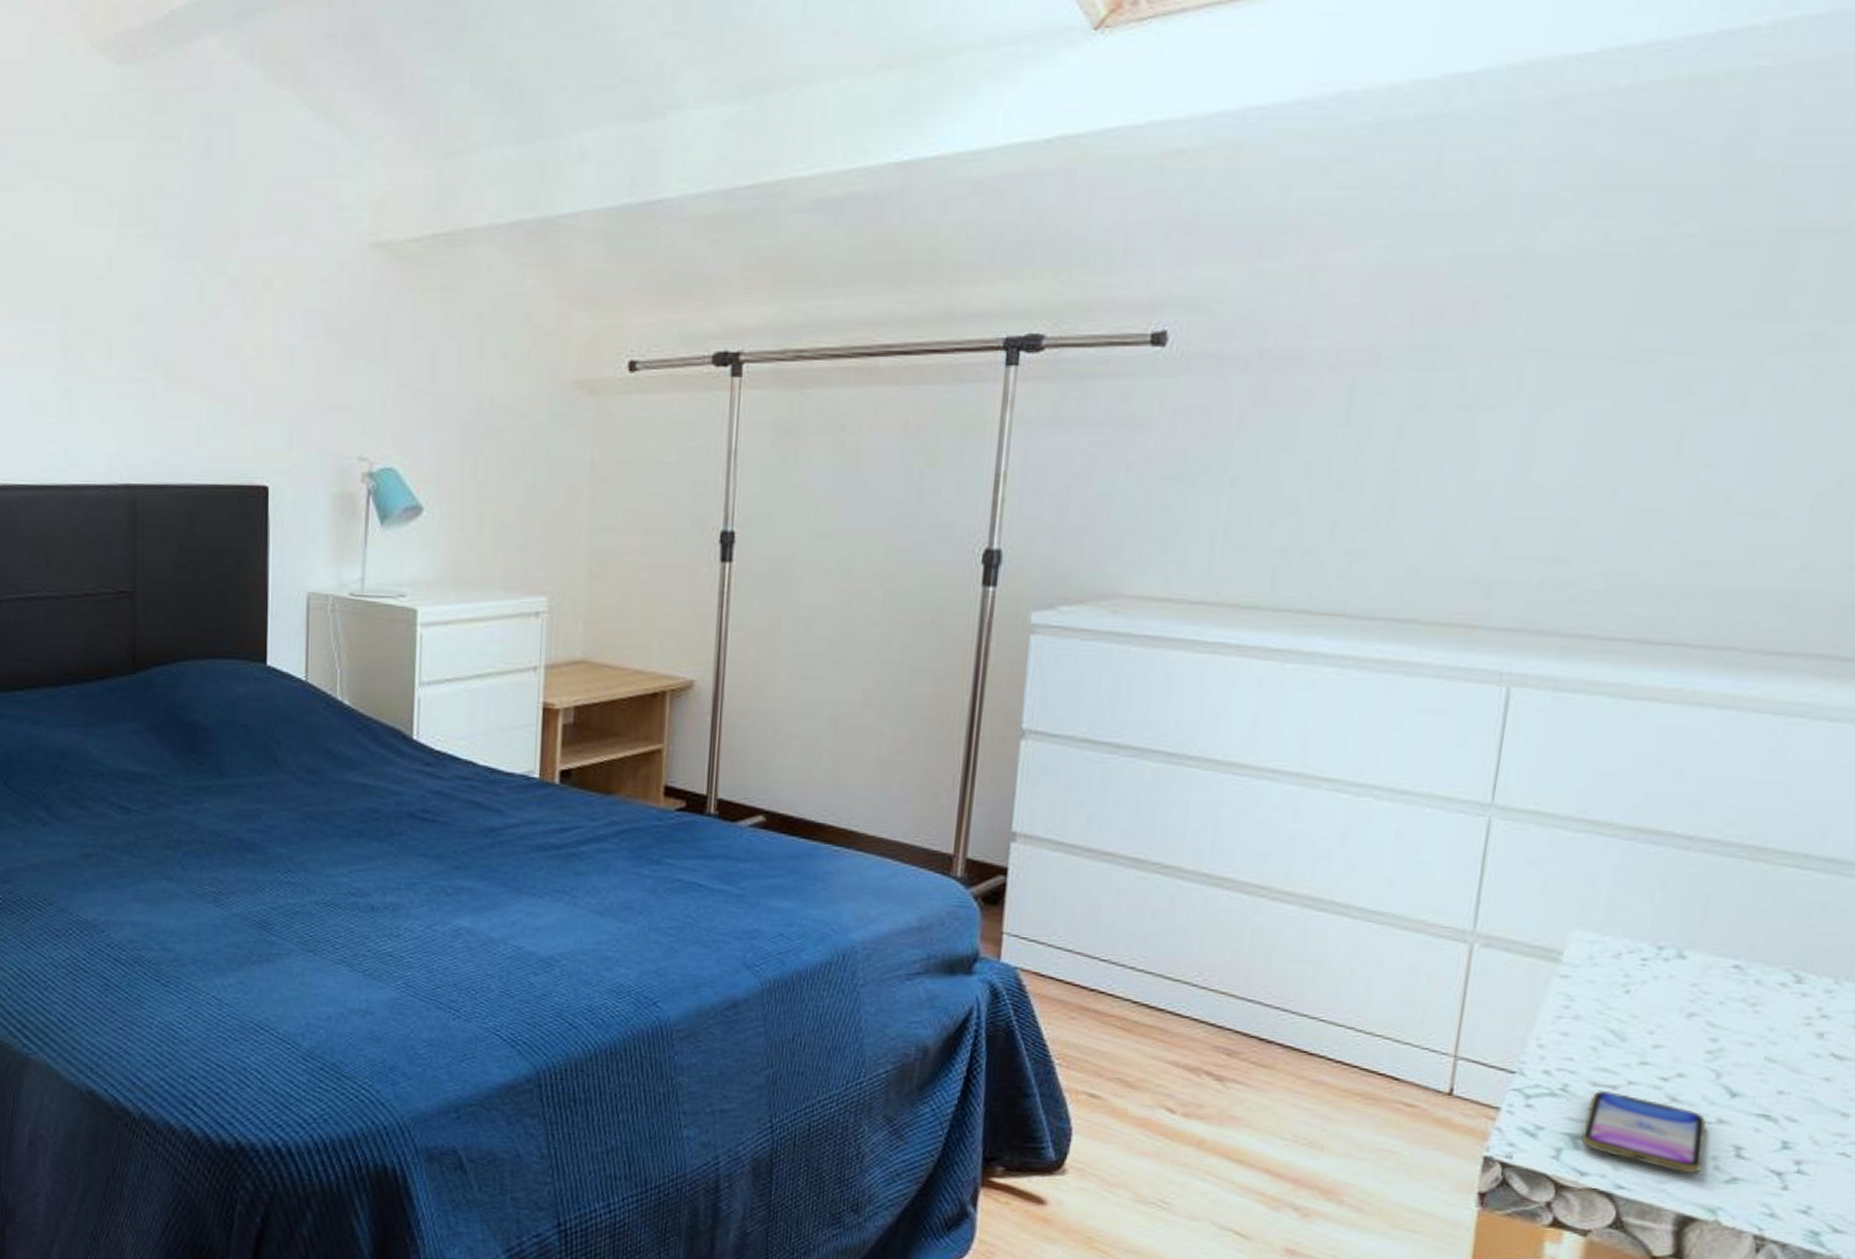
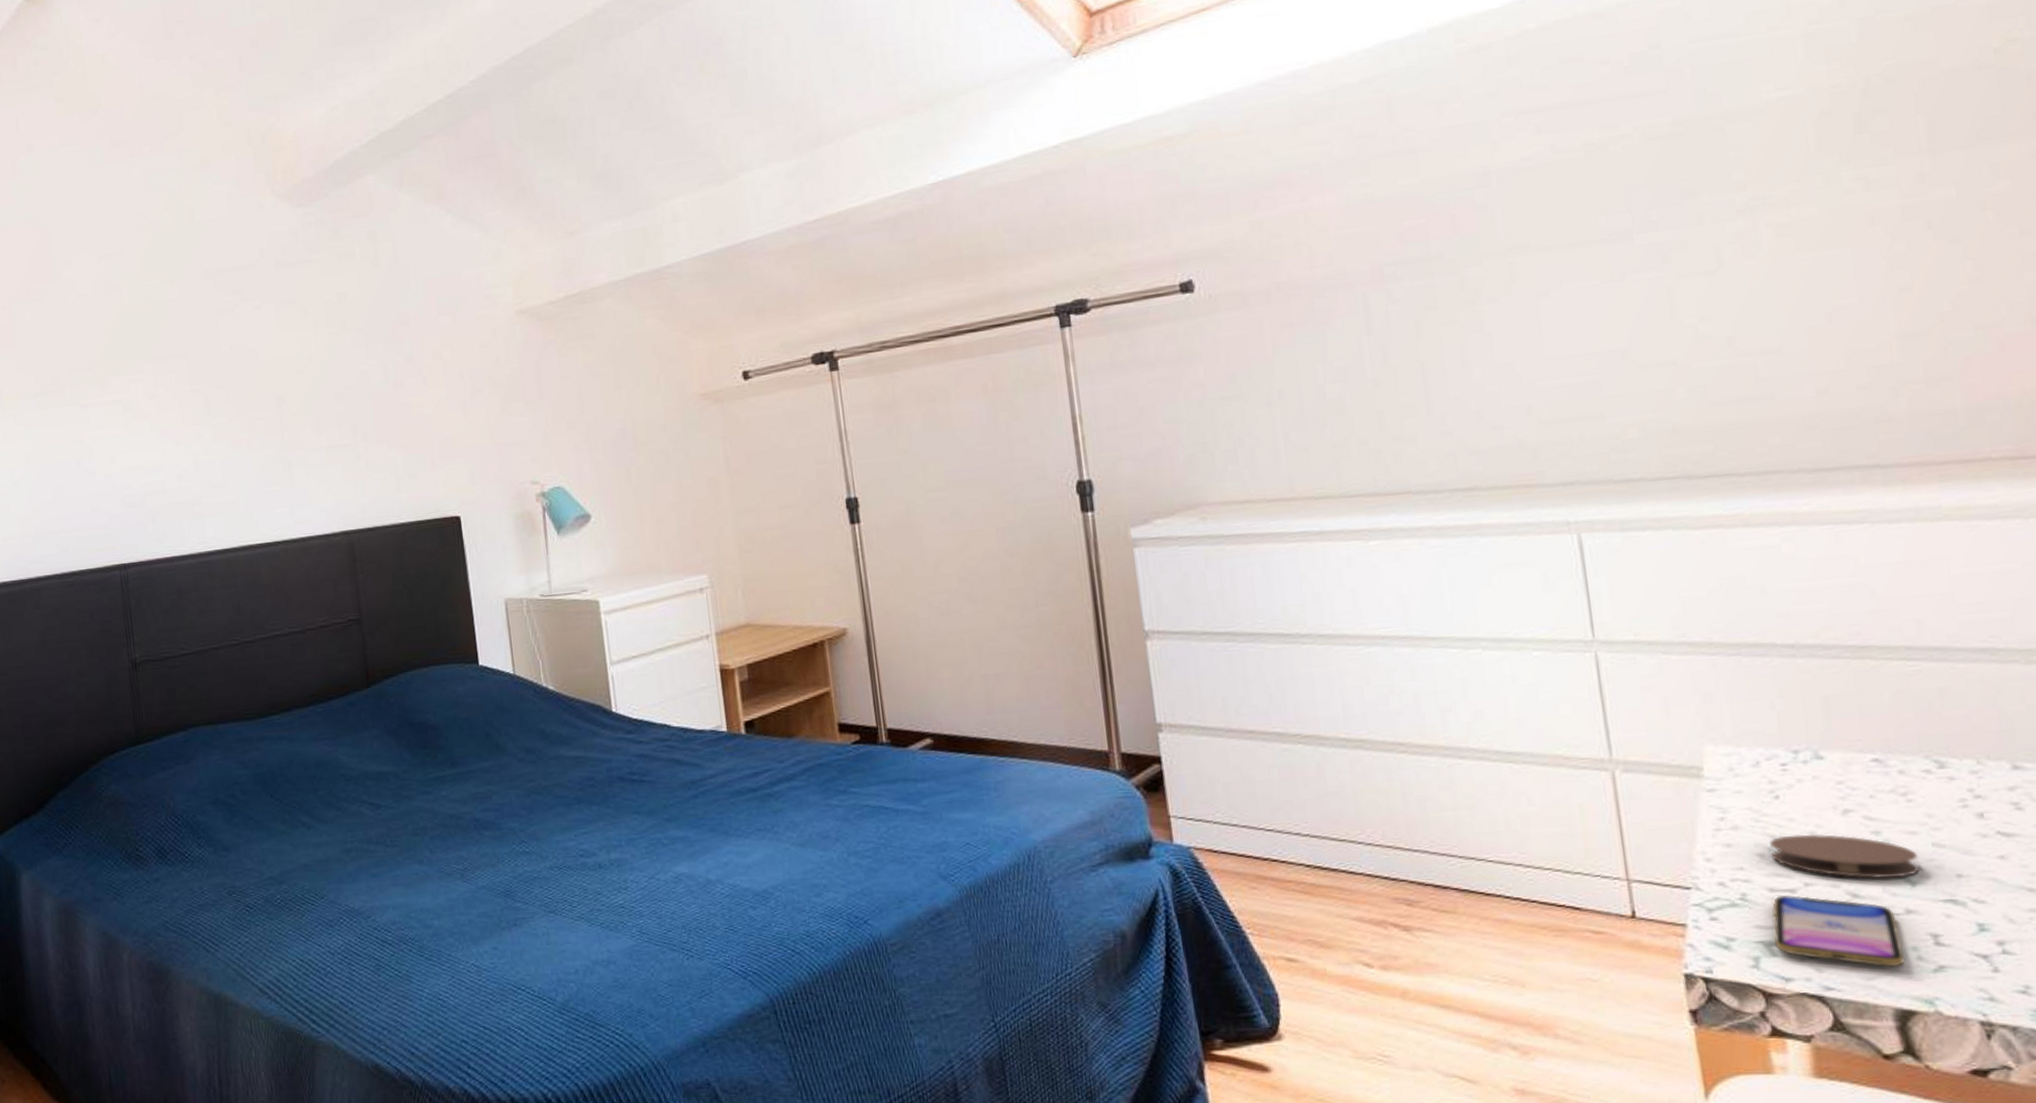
coaster: none [1603,1031,1747,1087] -> present [1768,833,1919,879]

